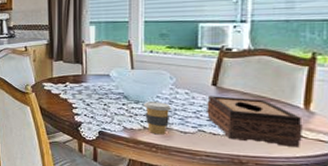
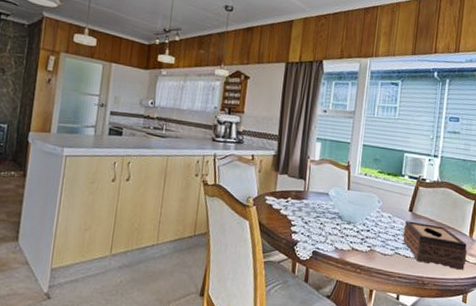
coffee cup: present [143,102,172,135] -> none [354,223,377,257]

